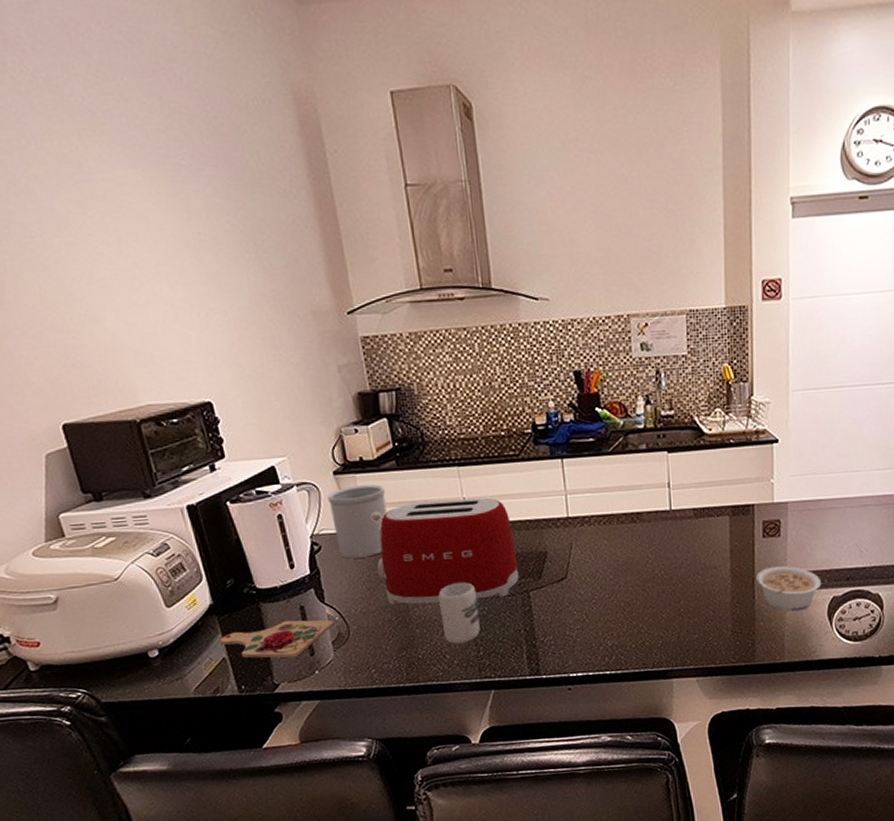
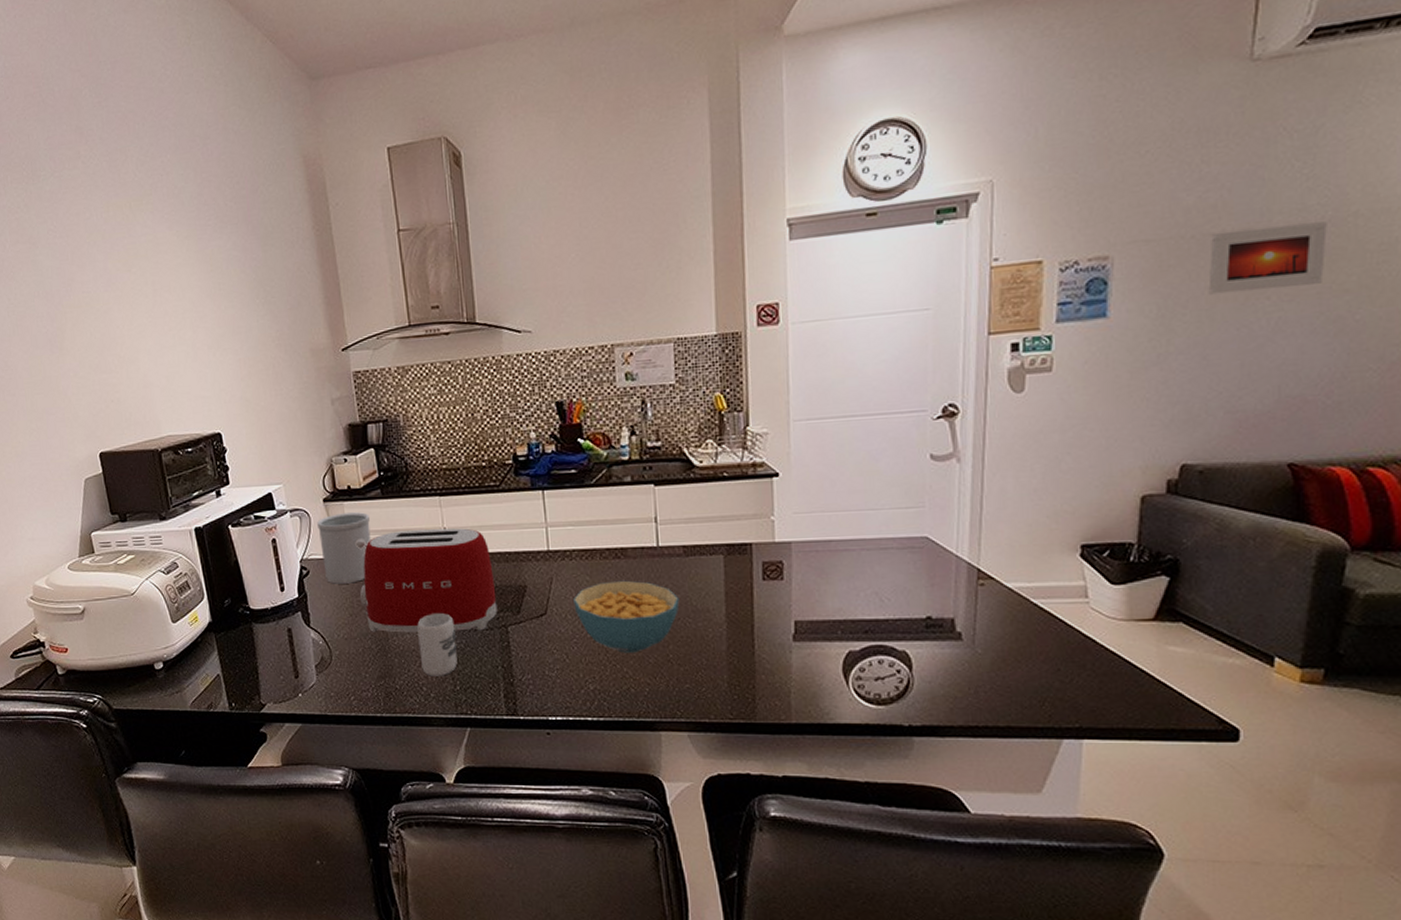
cutting board: present [220,619,335,658] -> none [215,641,318,679]
cereal bowl: none [592,542,690,610] -> present [573,580,680,653]
legume: present [756,566,822,612] -> none [756,613,834,666]

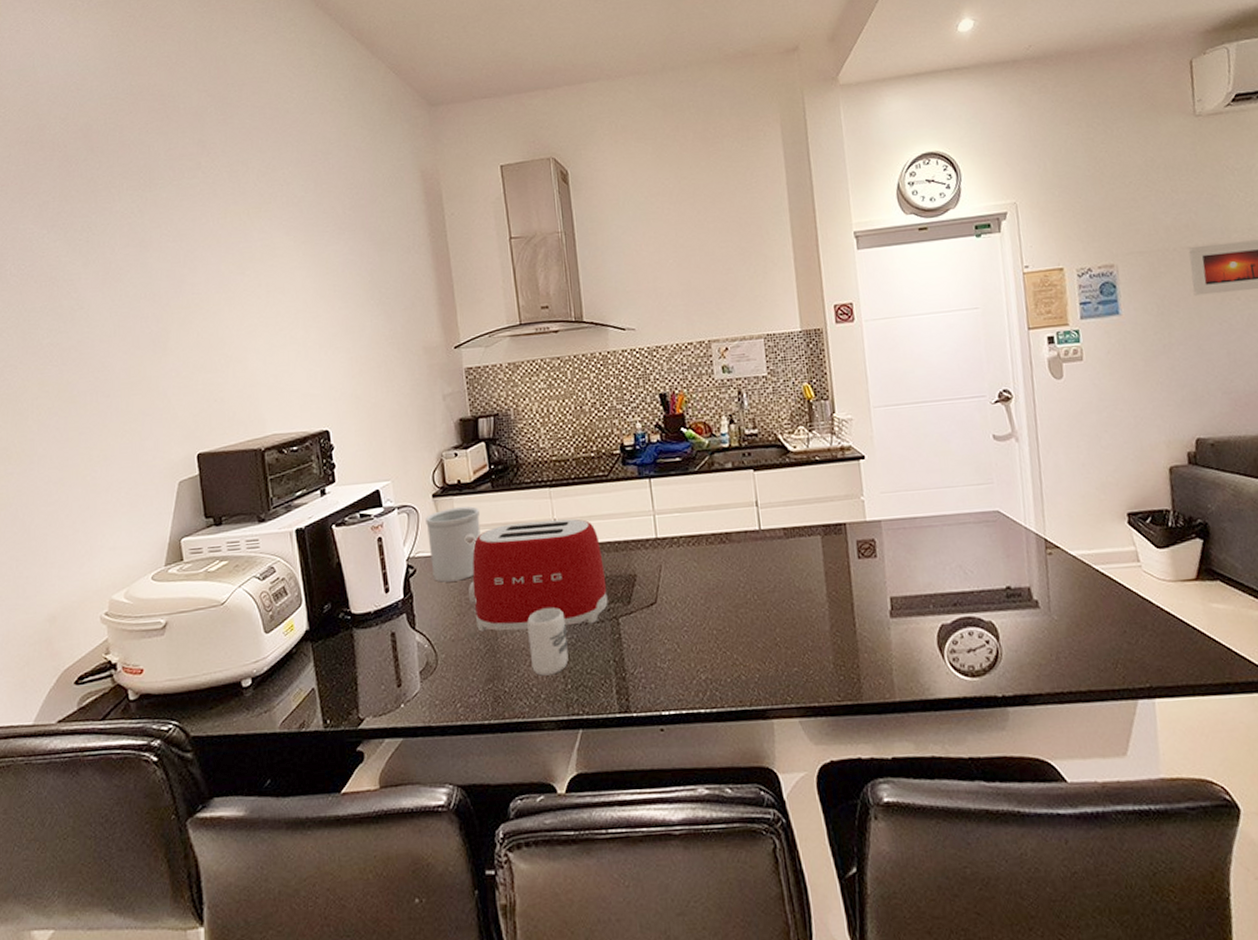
cereal bowl: present [573,580,680,653] -> none [682,564,783,639]

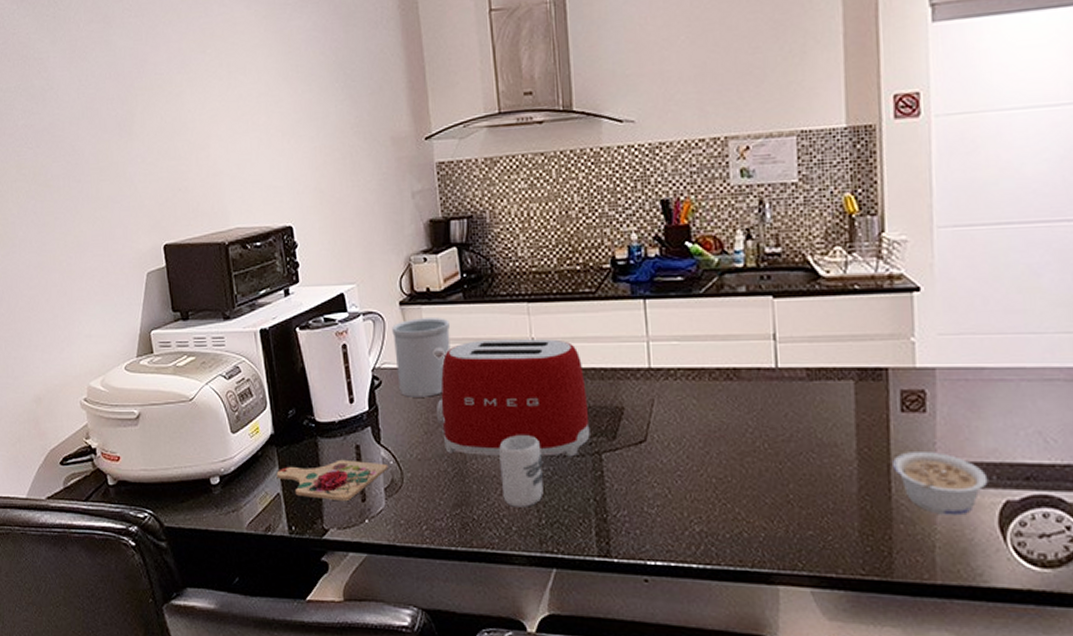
cutting board: none [311,647,423,690] -> present [276,459,389,502]
legume: none [855,589,927,642] -> present [893,452,988,516]

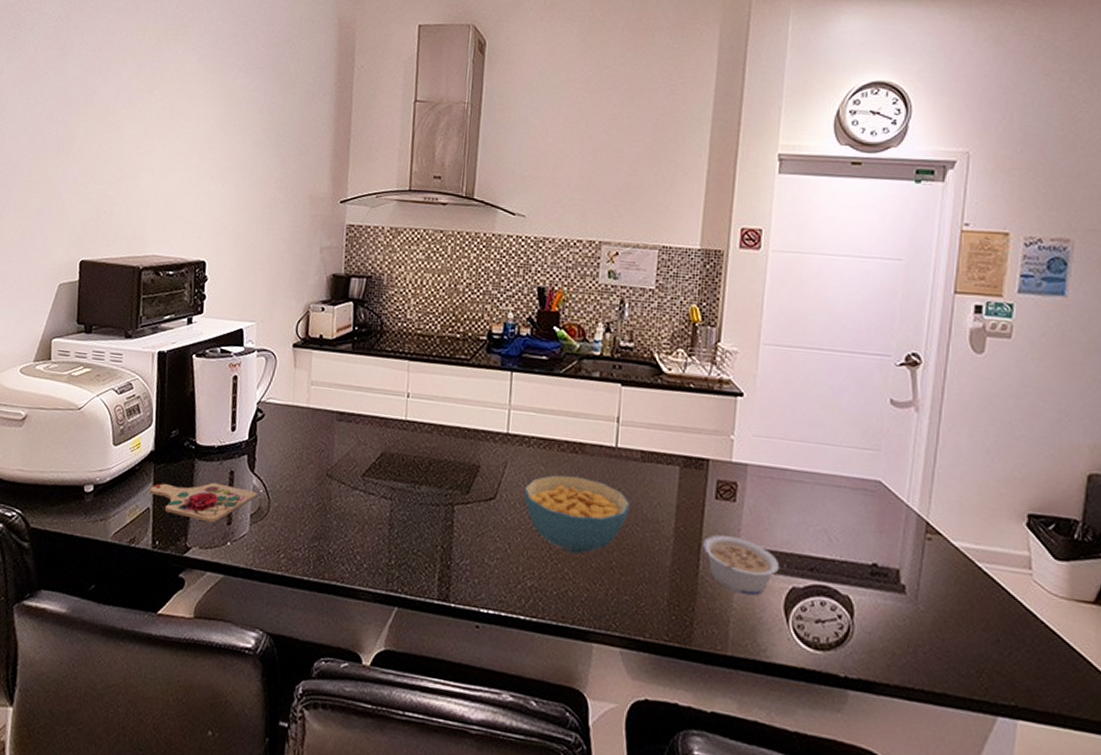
utensil holder: present [392,318,450,397] -> none [280,361,336,435]
toaster: present [434,339,590,457] -> none [309,388,450,505]
cup: present [499,435,544,507] -> none [359,479,401,547]
cereal bowl: none [678,405,802,491] -> present [524,475,631,554]

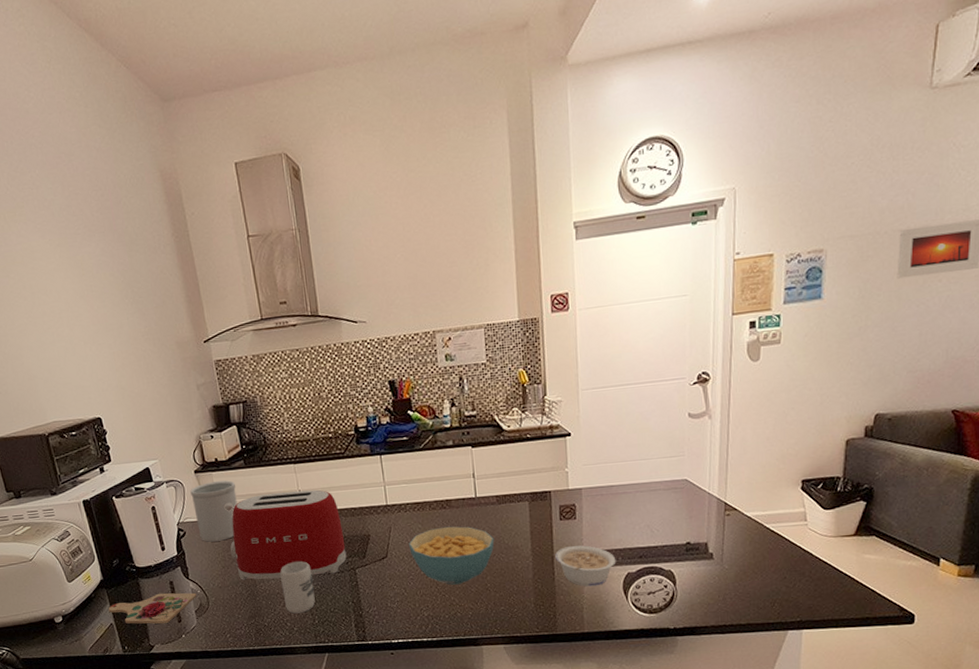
utensil holder: none [280,361,336,435] -> present [190,480,238,542]
toaster: none [309,388,450,505] -> present [225,489,347,580]
cup: none [359,479,401,547] -> present [280,561,315,614]

